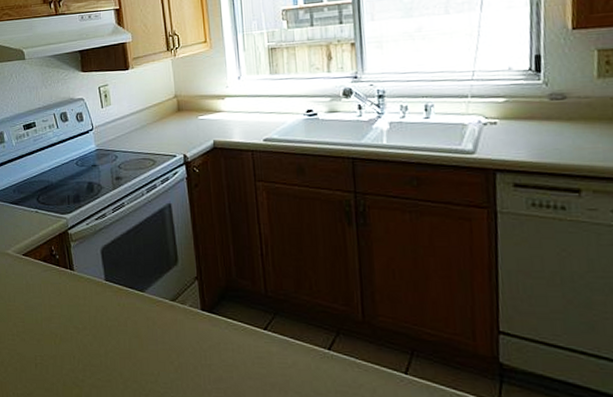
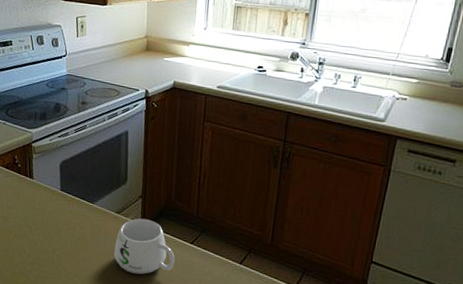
mug: none [174,304,249,373] -> present [114,218,175,275]

